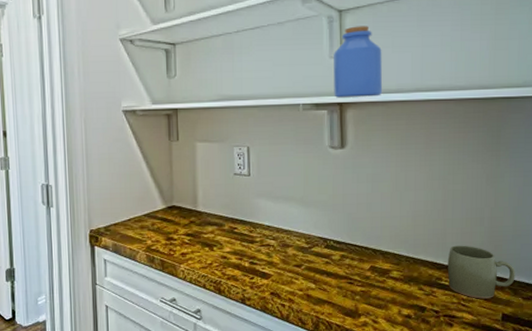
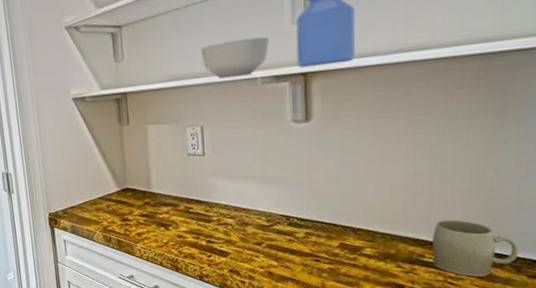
bowl: none [249,67,310,102] -> present [200,37,269,79]

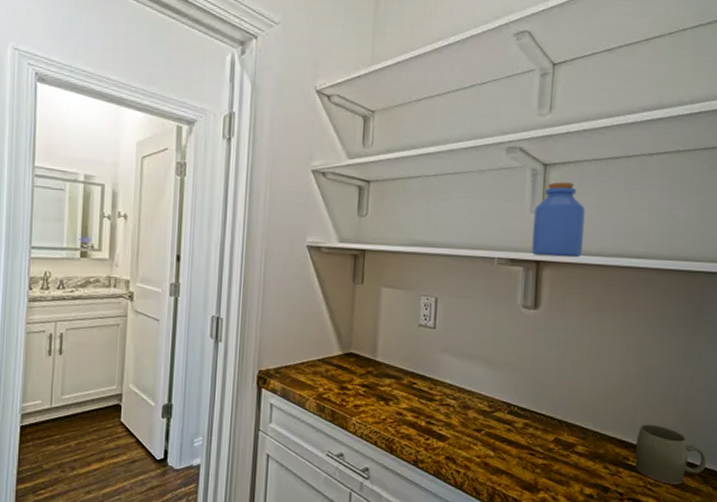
bowl: present [200,37,269,79] -> none [444,216,509,254]

